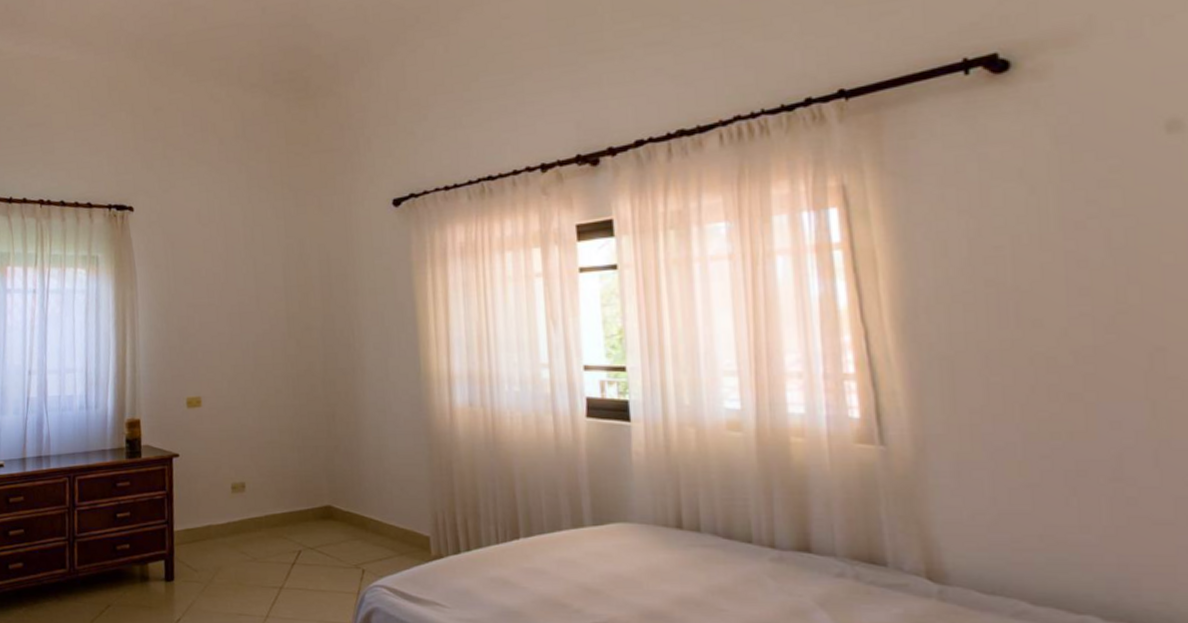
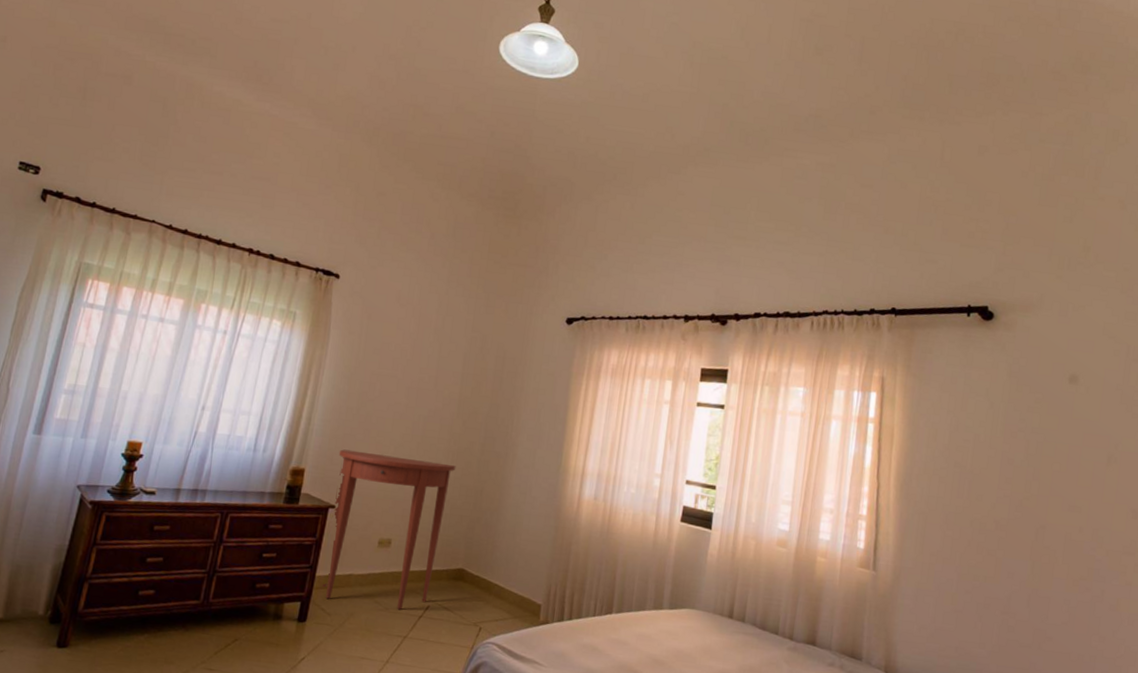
console table: none [170,391,299,559] -> present [322,449,456,610]

